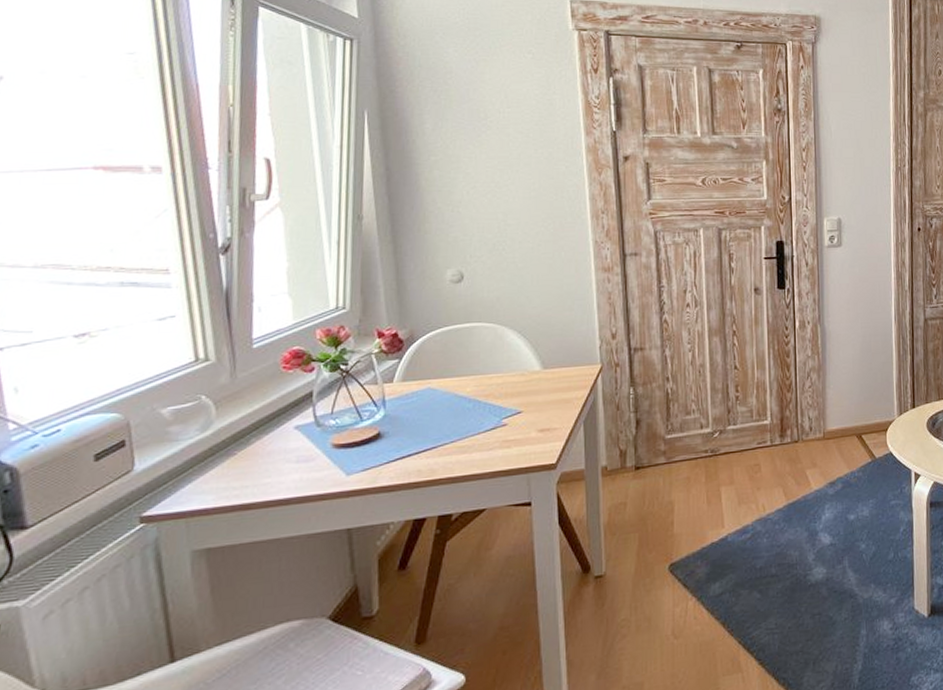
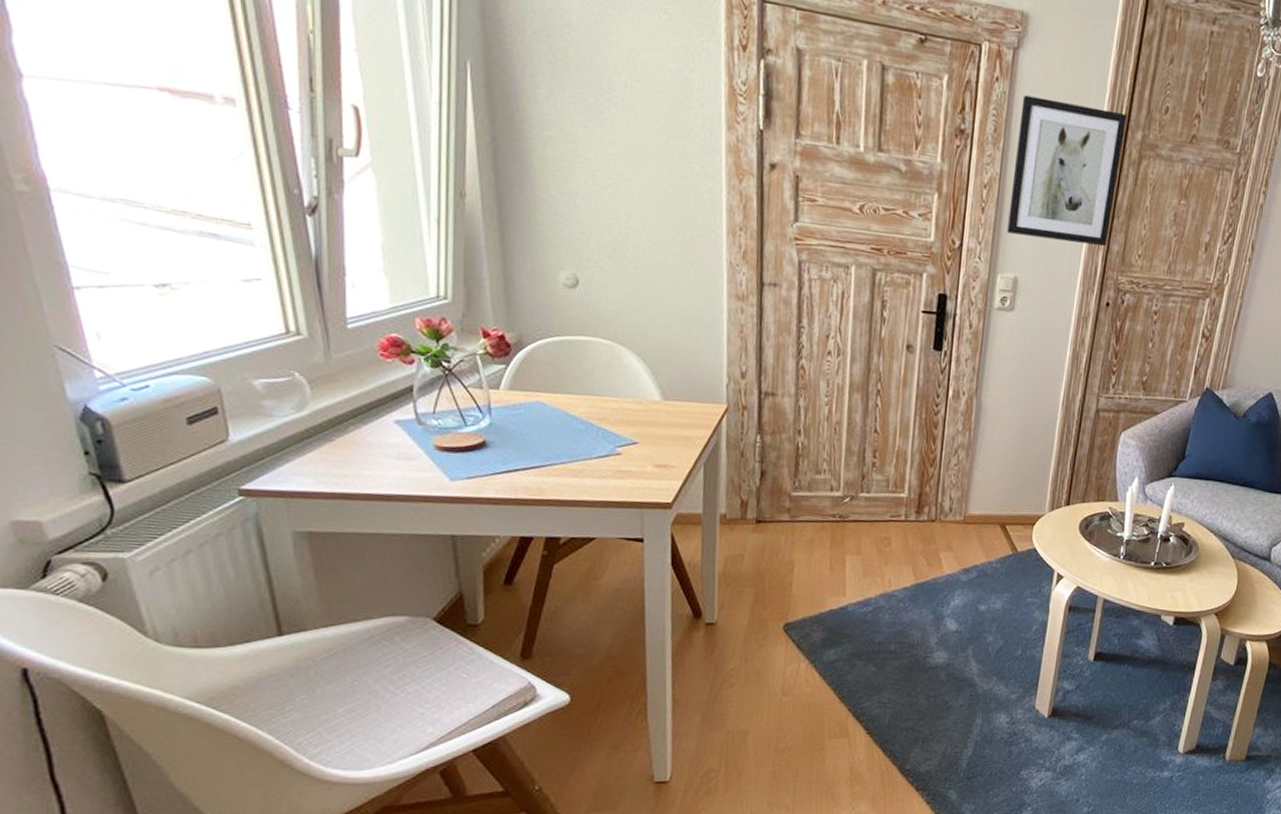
wall art: none [824,76,911,184] -> present [1007,95,1127,246]

